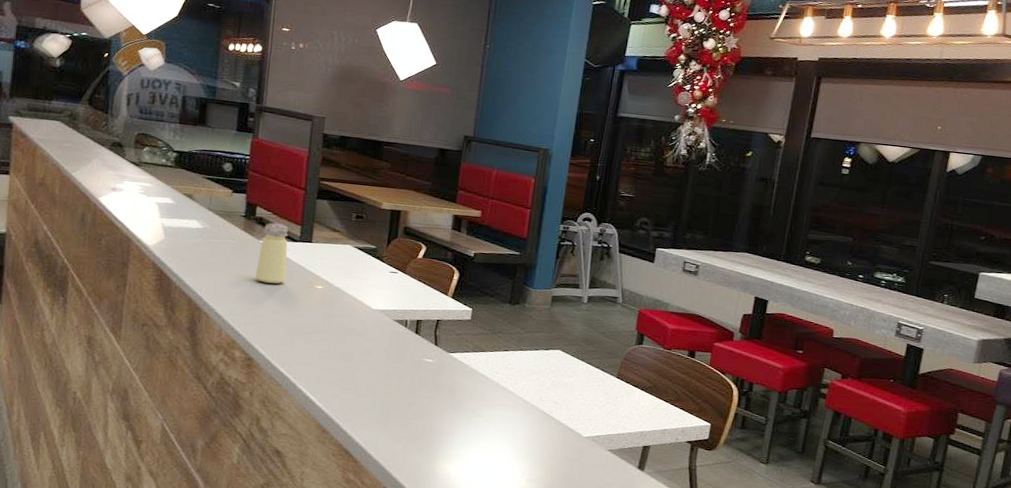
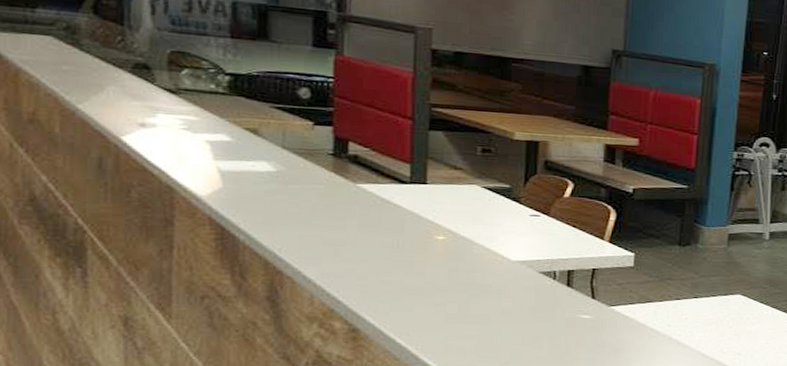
saltshaker: present [255,222,289,284] -> none [354,161,396,237]

